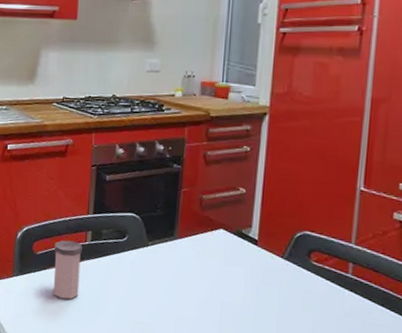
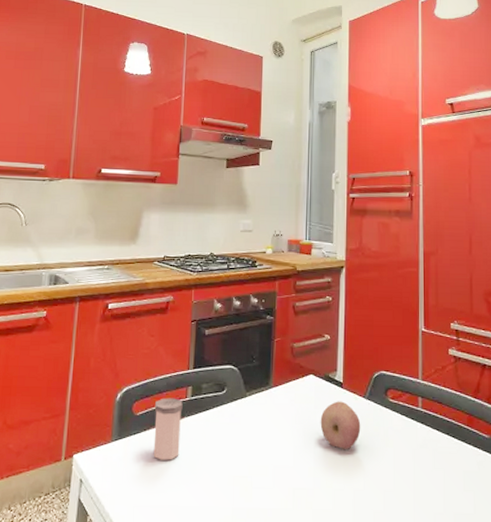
fruit: none [229,258,277,309] -> present [320,401,361,449]

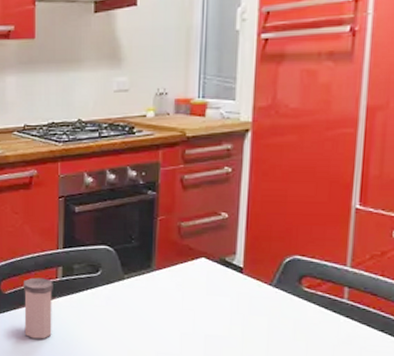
fruit: present [320,401,361,449] -> none [213,288,265,340]

